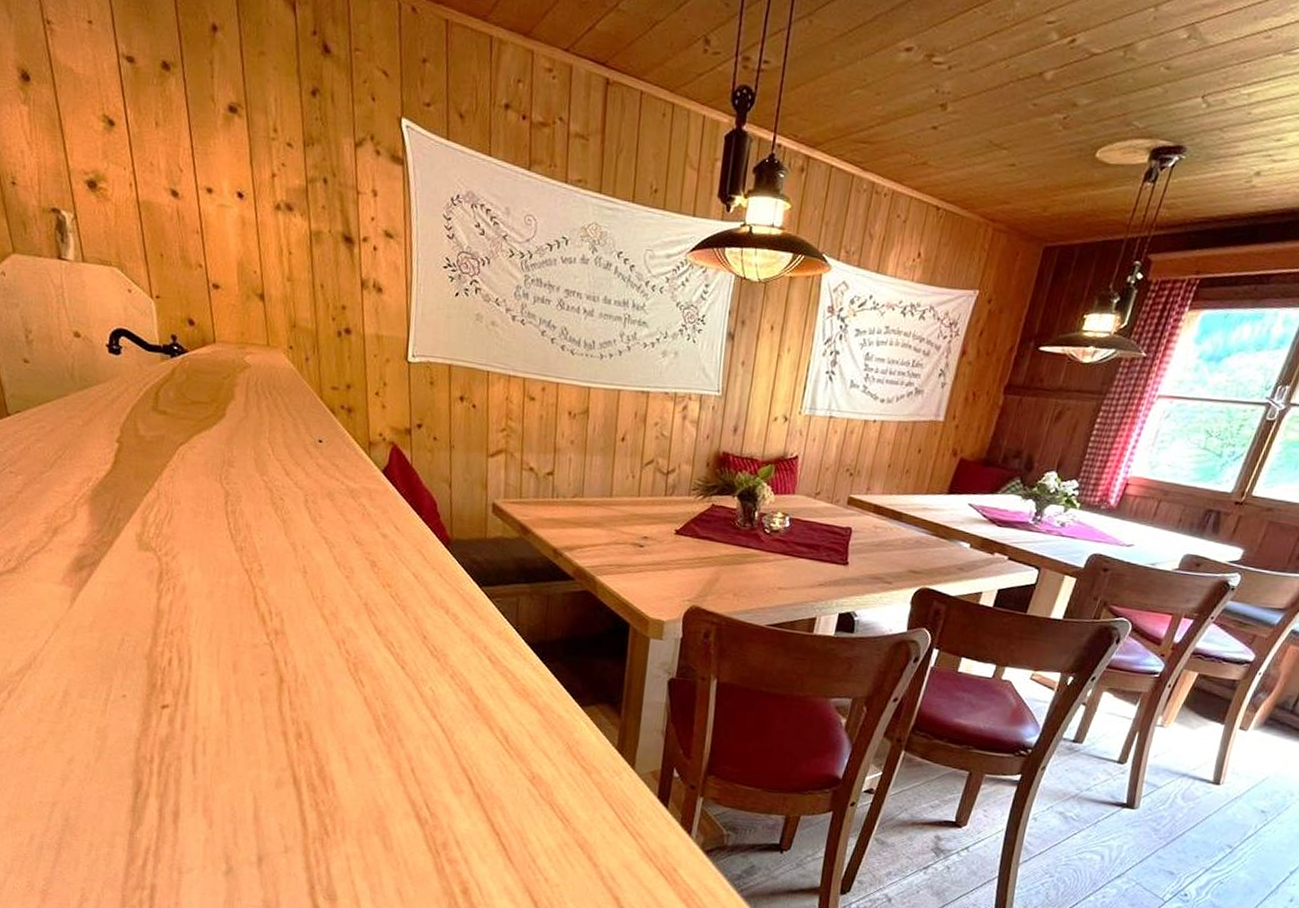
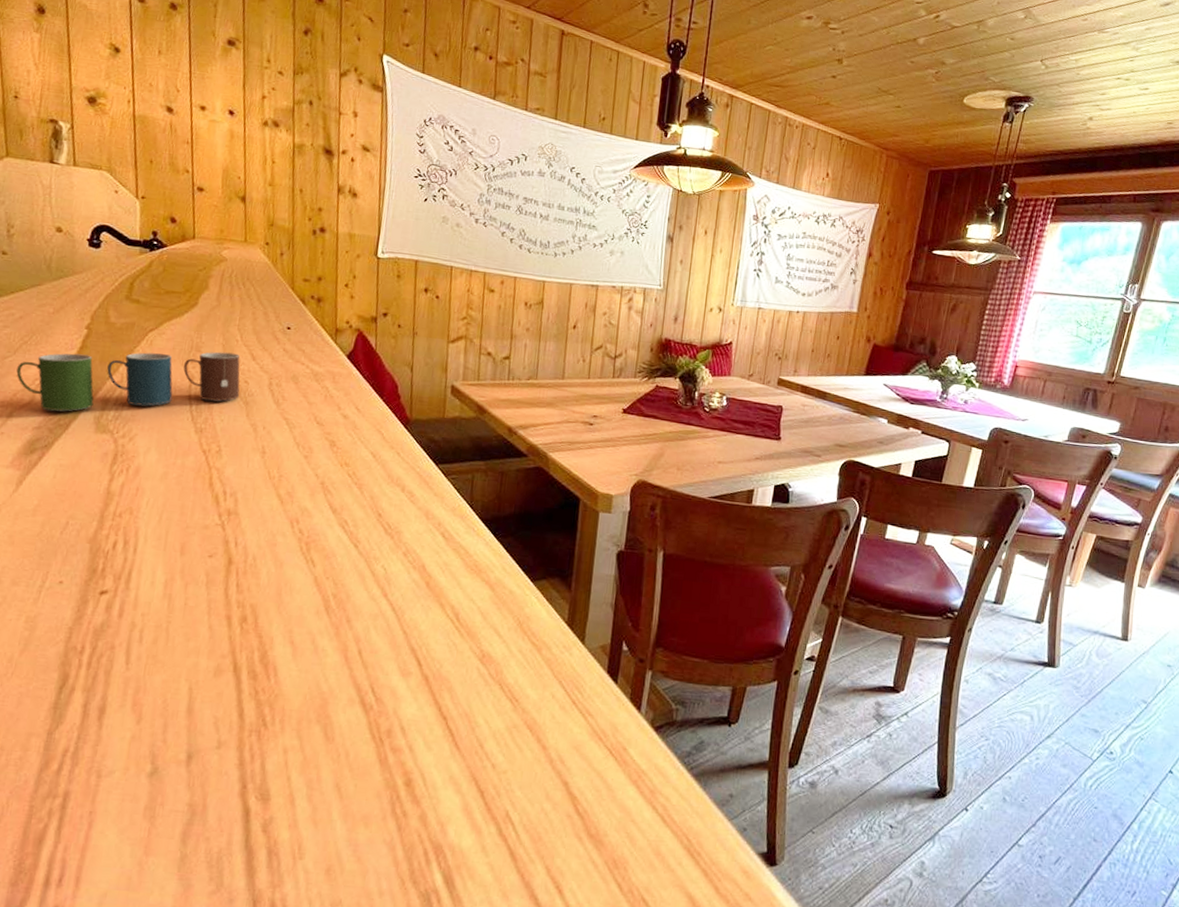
cup: none [55,466,277,529] -> present [16,351,240,412]

